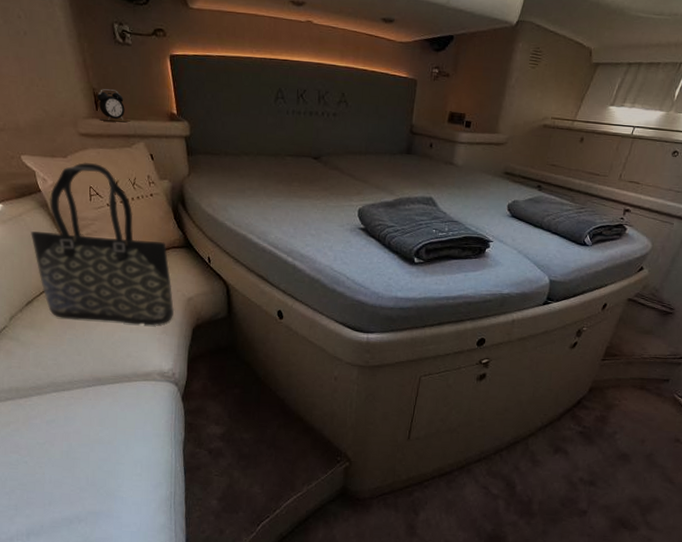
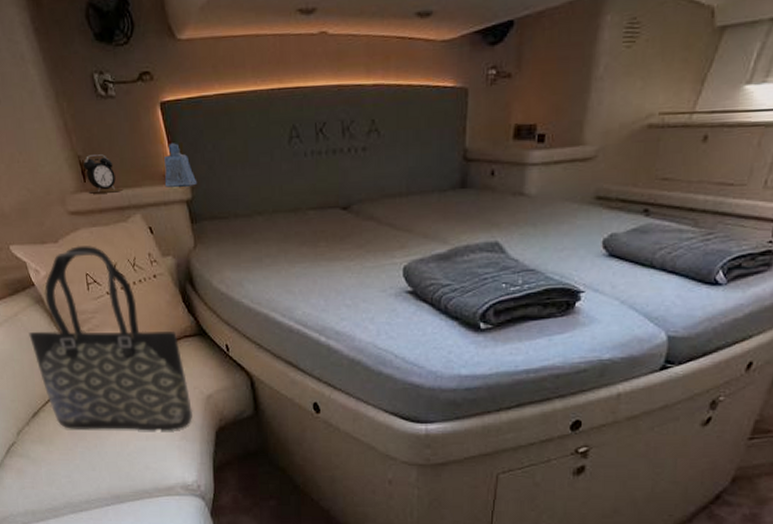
perfume bottle: none [168,89,196,126] -> present [164,143,198,187]

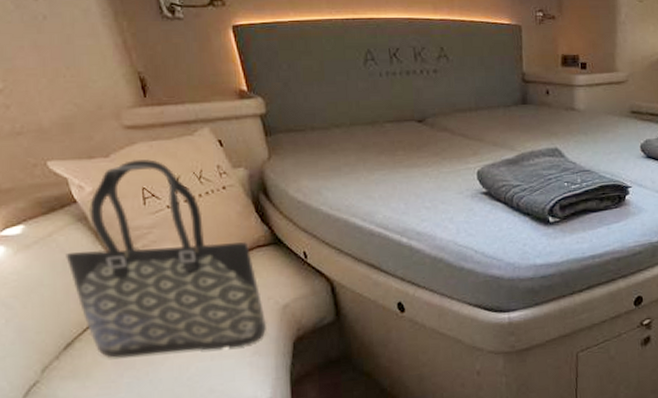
alarm clock: present [83,154,123,194] -> none [144,71,189,108]
perfume bottle: present [164,143,198,187] -> none [236,62,272,102]

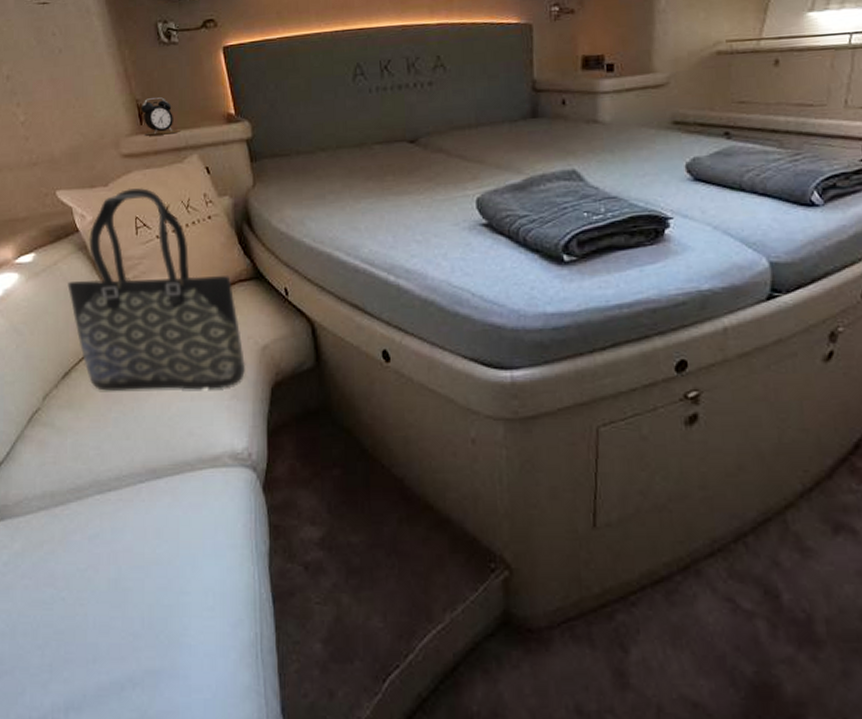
alarm clock: none [144,71,189,108] -> present [141,97,180,136]

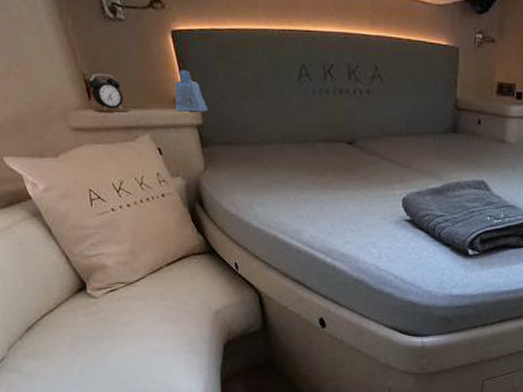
tote bag: present [67,187,246,391] -> none [24,161,201,345]
perfume bottle: none [225,84,259,127] -> present [175,70,209,112]

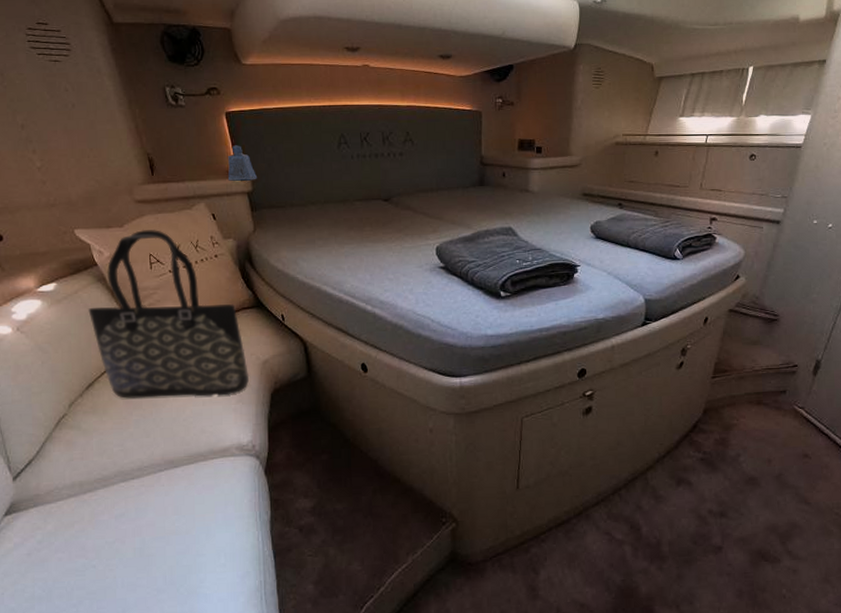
tote bag: none [24,161,201,345] -> present [88,229,250,398]
alarm clock: present [89,74,131,112] -> none [152,153,188,185]

